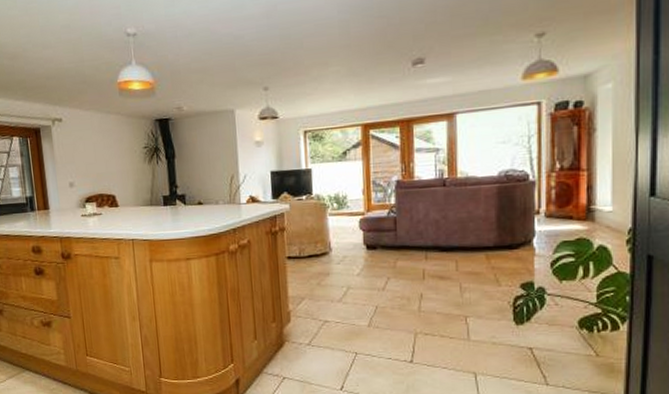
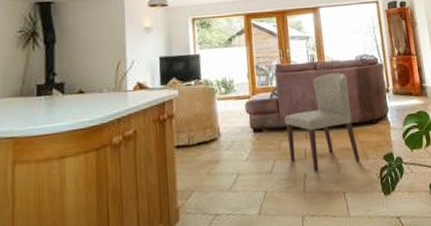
chair: none [402,190,489,293] -> present [284,73,360,172]

